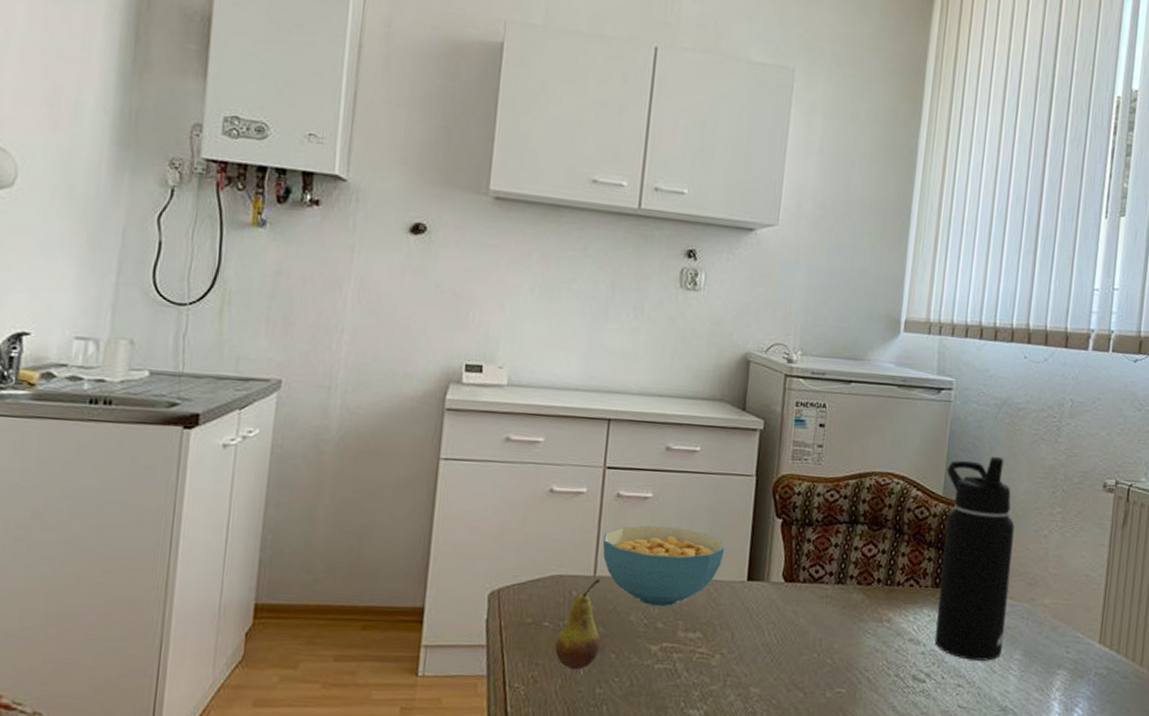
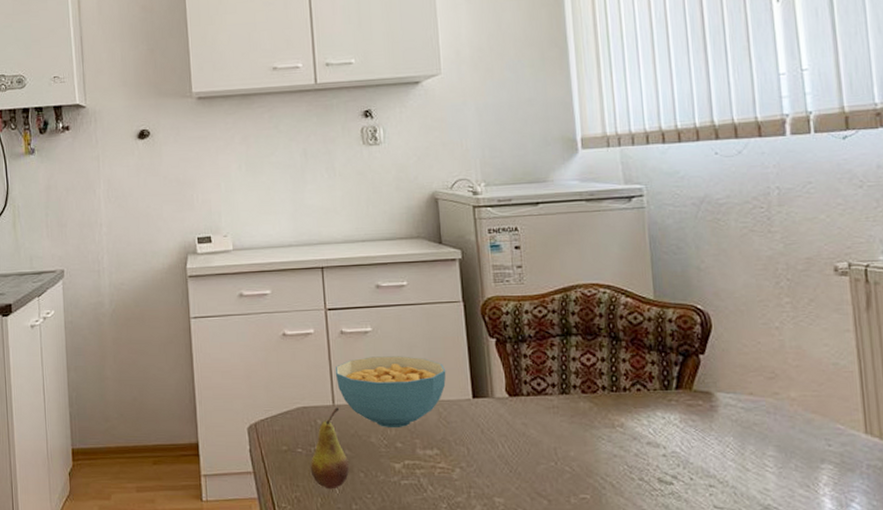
water bottle: present [934,456,1015,661] -> none [653,254,753,459]

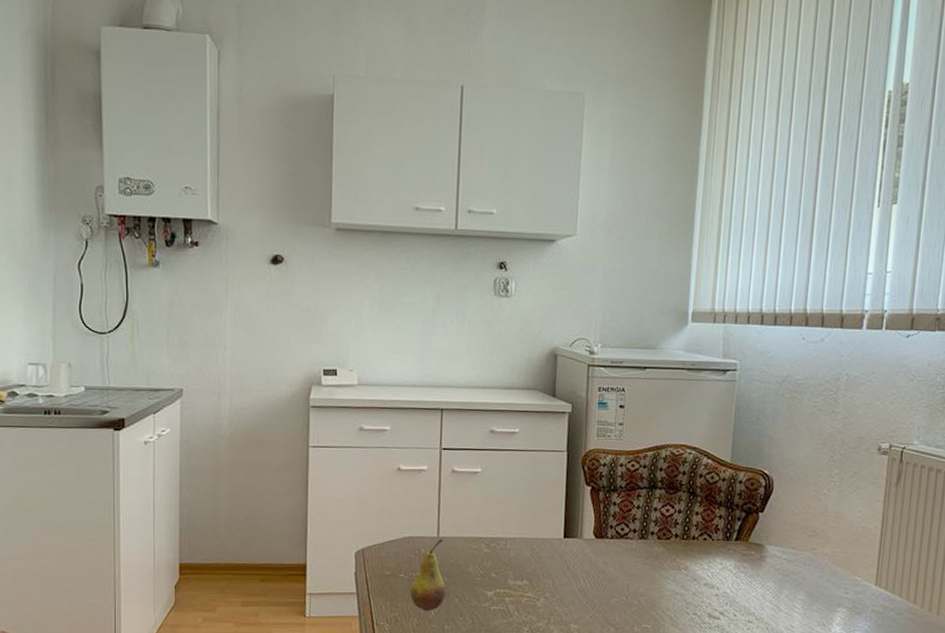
cereal bowl: present [335,356,446,429] -> none [443,495,544,561]

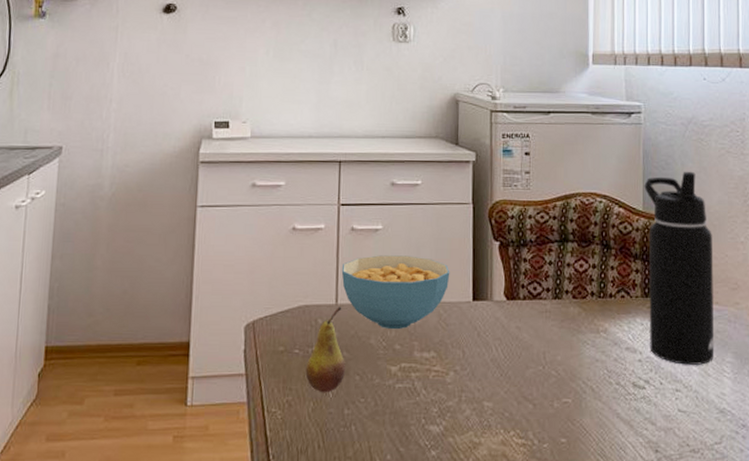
cereal bowl: none [443,495,544,561] -> present [341,255,450,330]
water bottle: none [727,427,796,601] -> present [644,171,715,365]

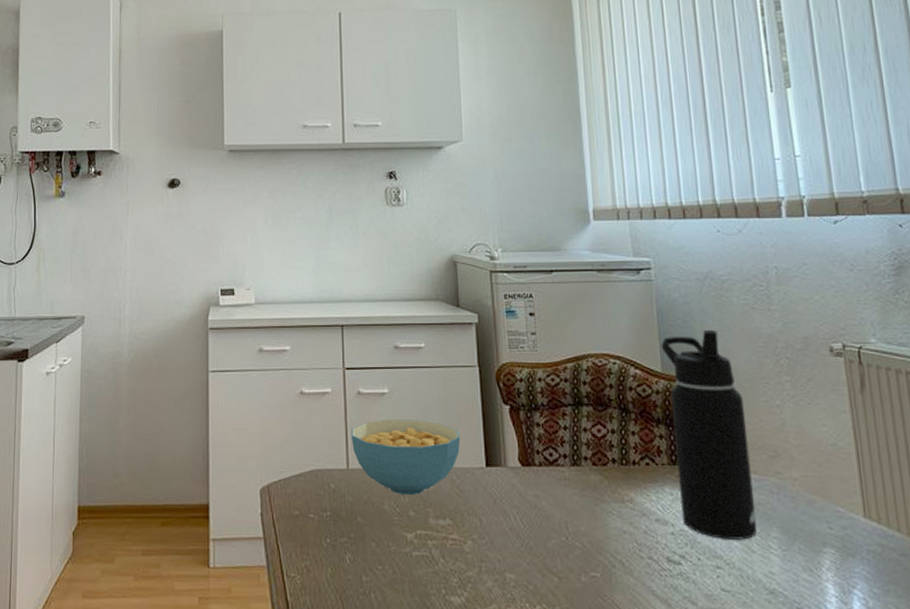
fruit: present [305,307,346,393] -> none [321,471,362,559]

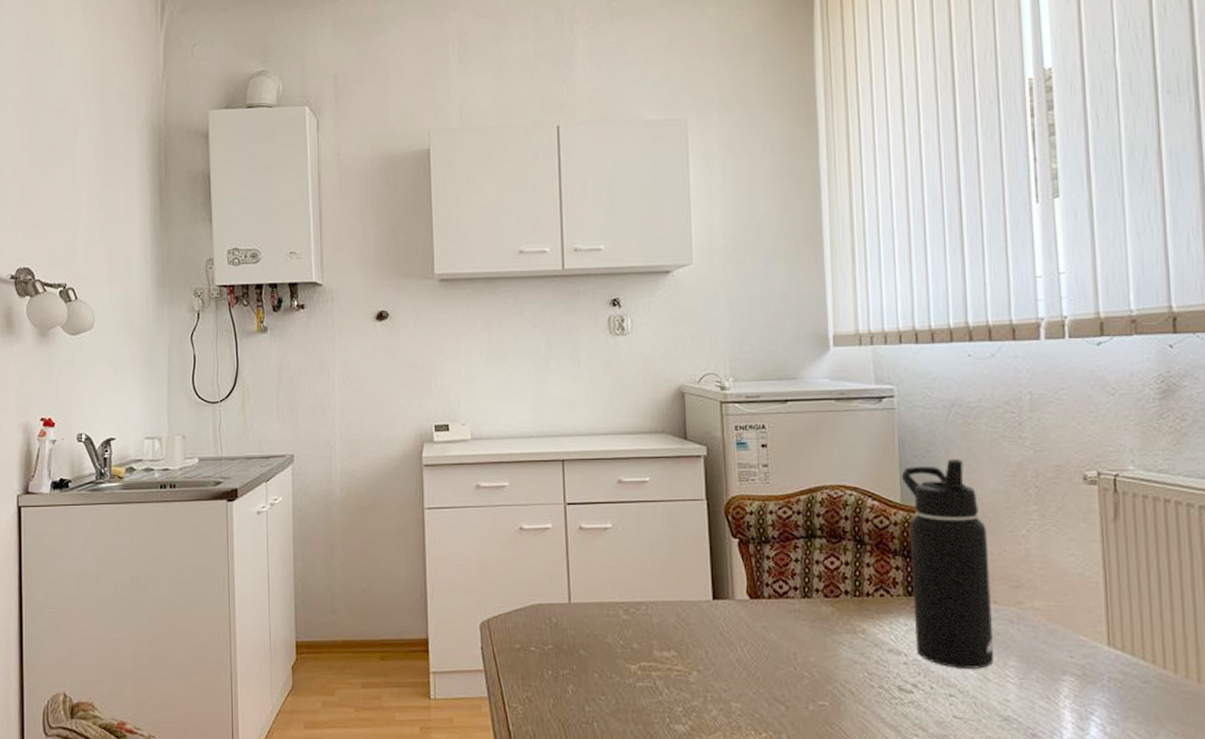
cereal bowl: present [350,419,461,496] -> none [572,554,687,629]

